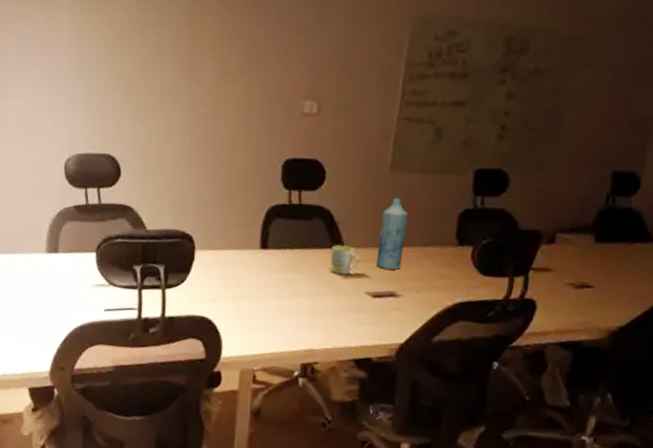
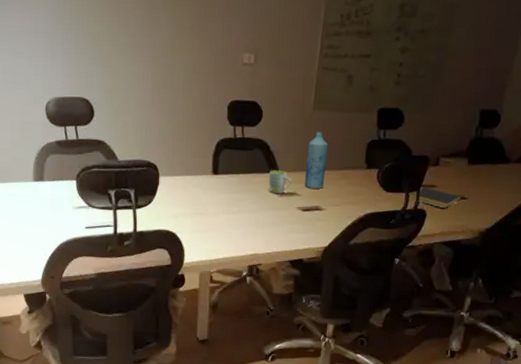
notepad: none [513,271,586,300] -> present [408,187,462,209]

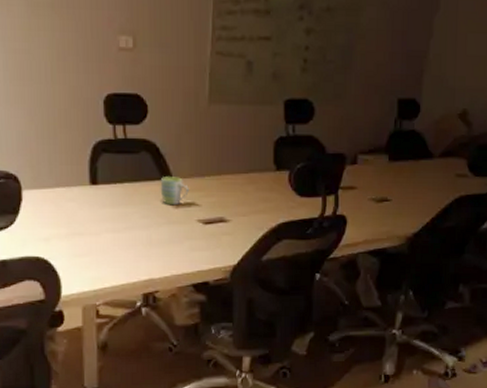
bottle: present [304,131,328,190] -> none [204,128,229,198]
notepad: present [408,187,462,209] -> none [325,189,385,213]

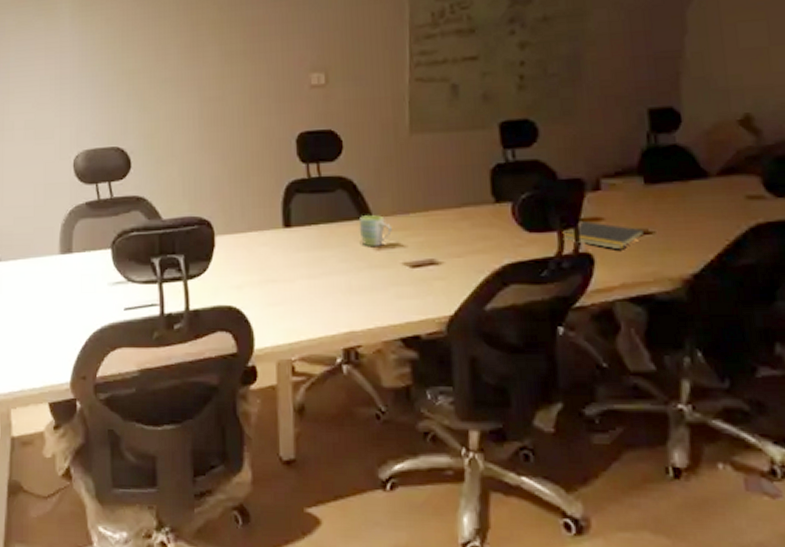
notepad: none [325,189,385,213] -> present [562,221,645,250]

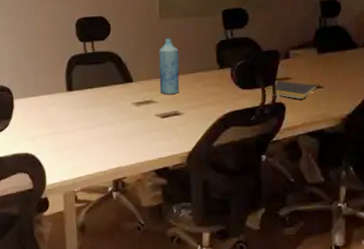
mug: present [358,215,392,248] -> none [123,80,147,104]
bottle: none [408,159,438,237] -> present [158,37,180,95]

